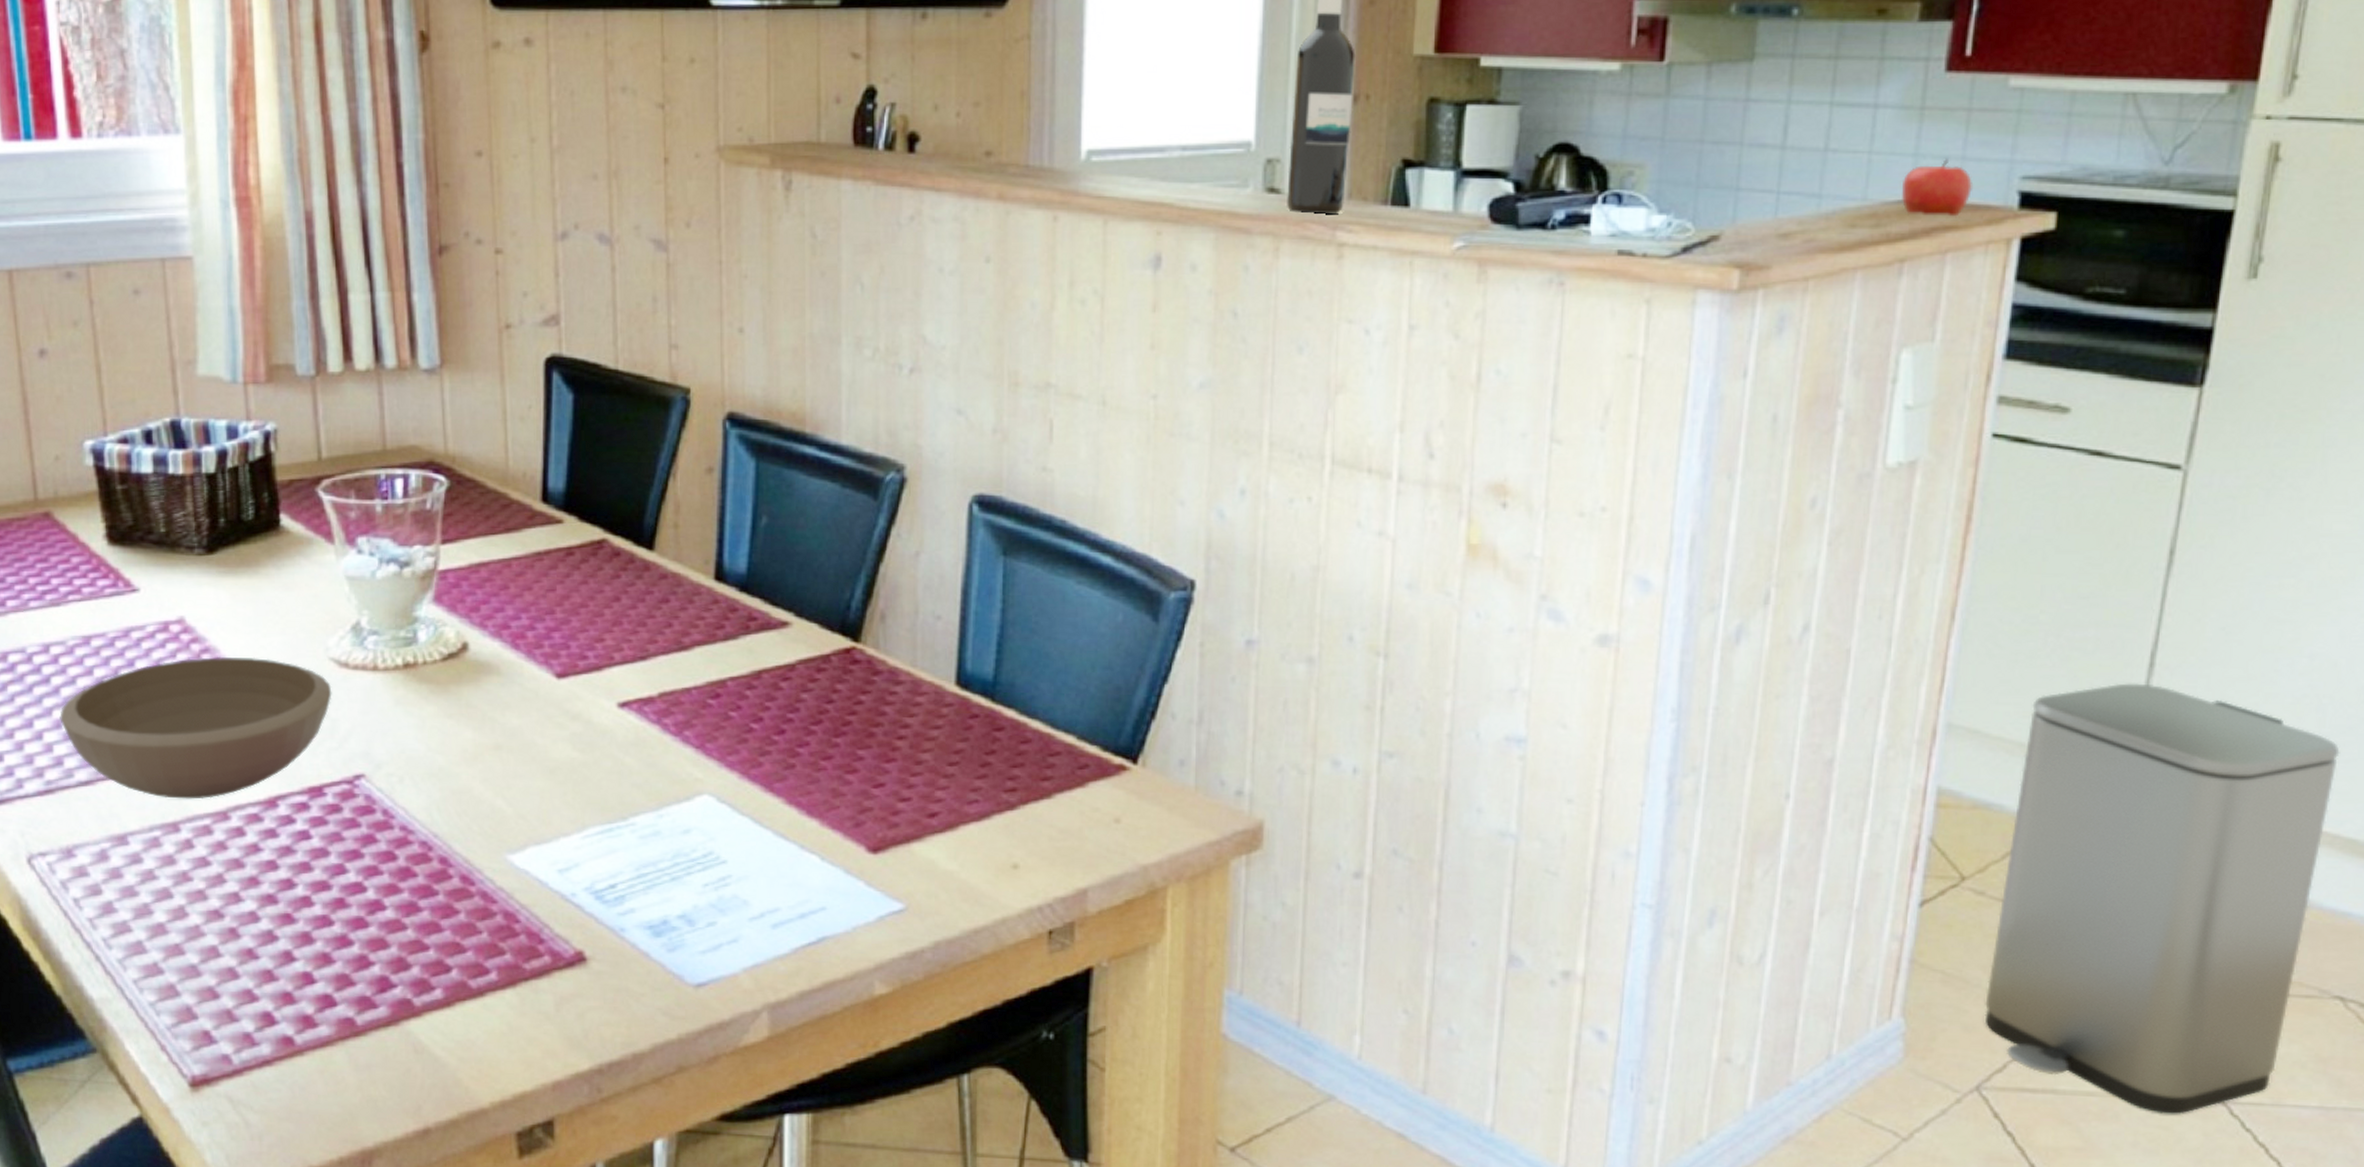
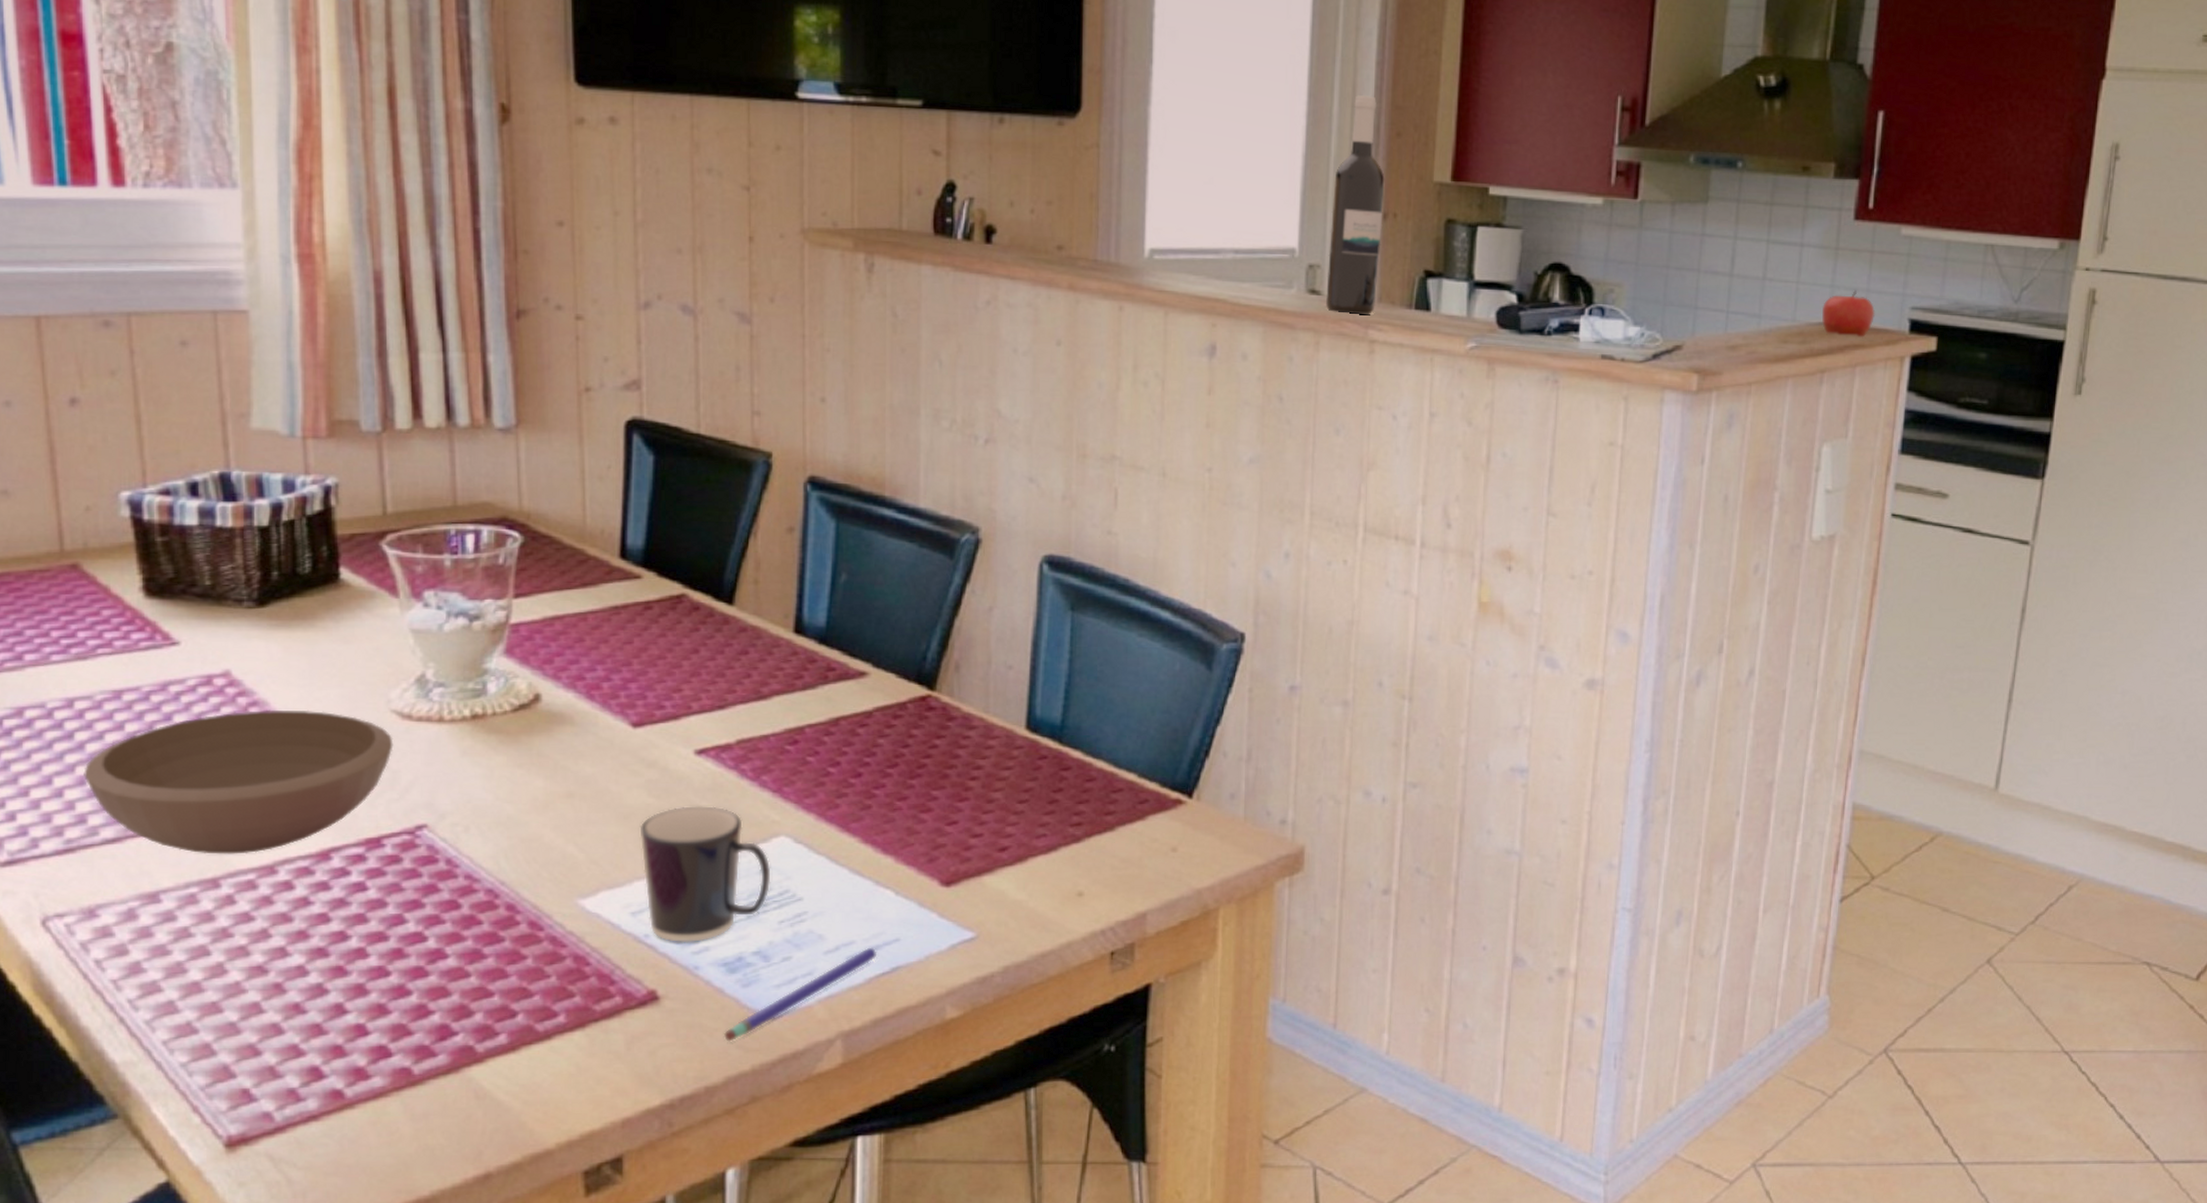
mug: none [565,761,695,903] -> present [639,806,771,942]
pen: none [650,915,803,1008] -> present [724,947,877,1042]
pedal bin: present [1984,683,2340,1114] -> none [1890,715,2144,1063]

